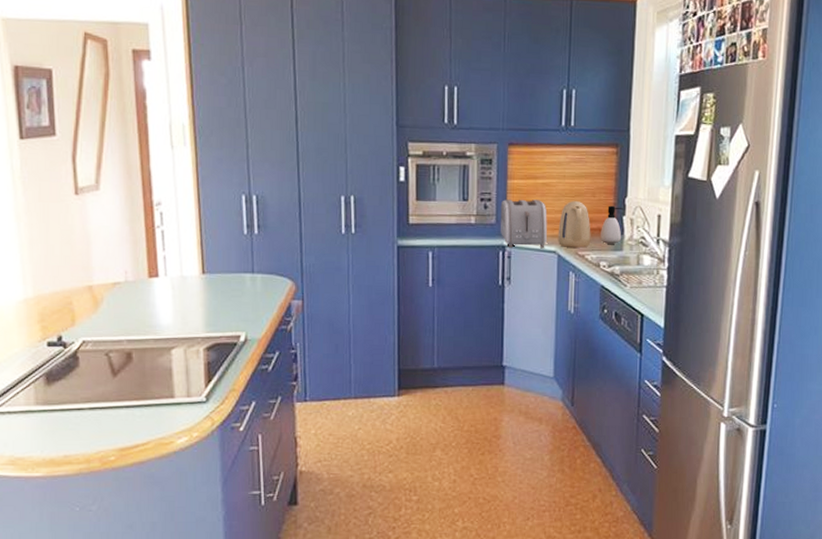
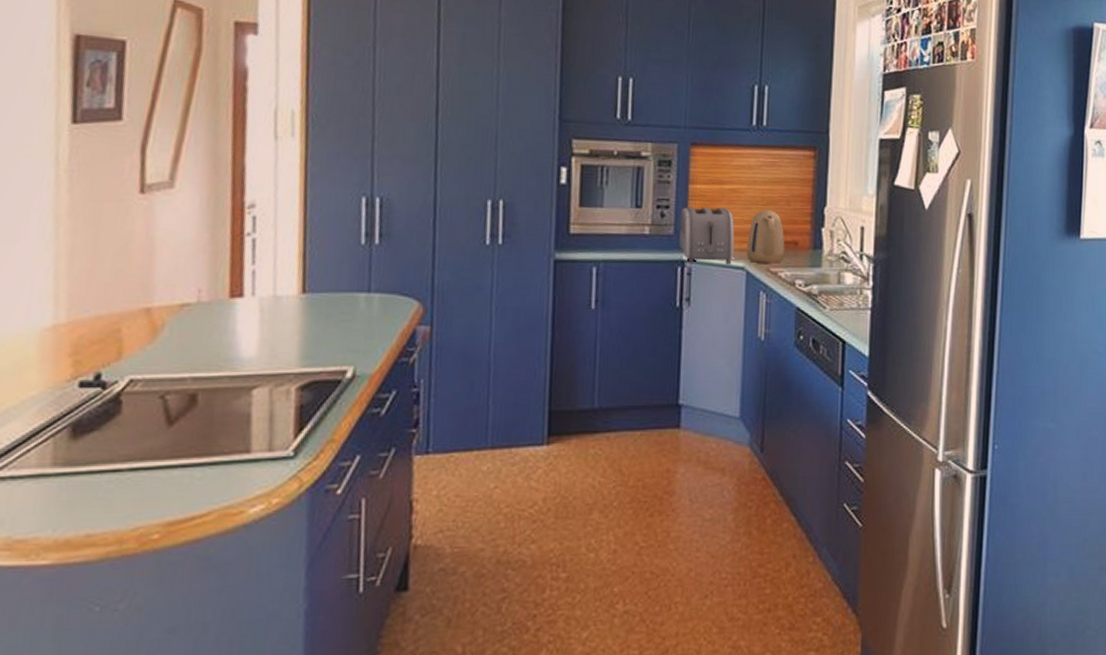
soap dispenser: present [599,205,623,245] -> none [795,215,821,261]

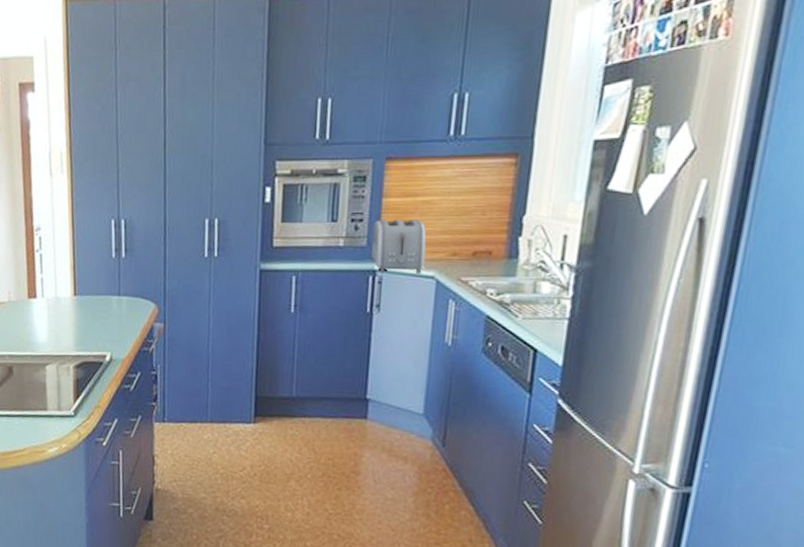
kettle: present [746,209,785,264] -> none [437,219,478,273]

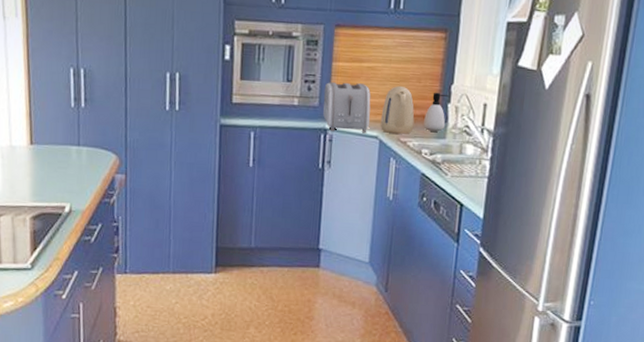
kettle: none [437,219,478,273] -> present [380,85,415,134]
soap dispenser: none [488,224,519,270] -> present [422,92,448,133]

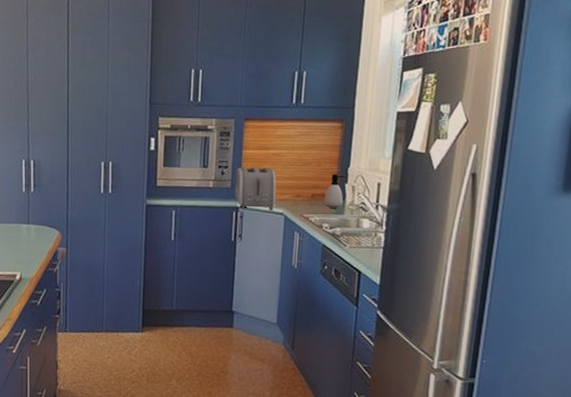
kettle: present [380,85,415,134] -> none [285,168,316,211]

